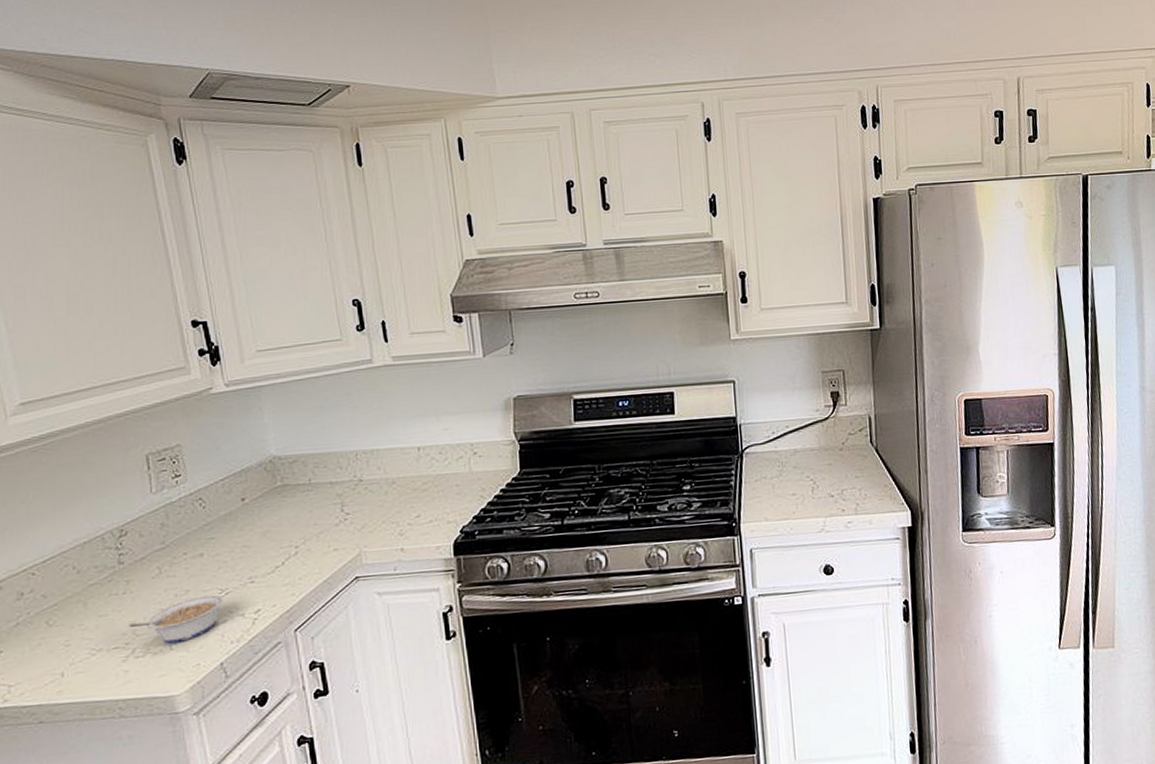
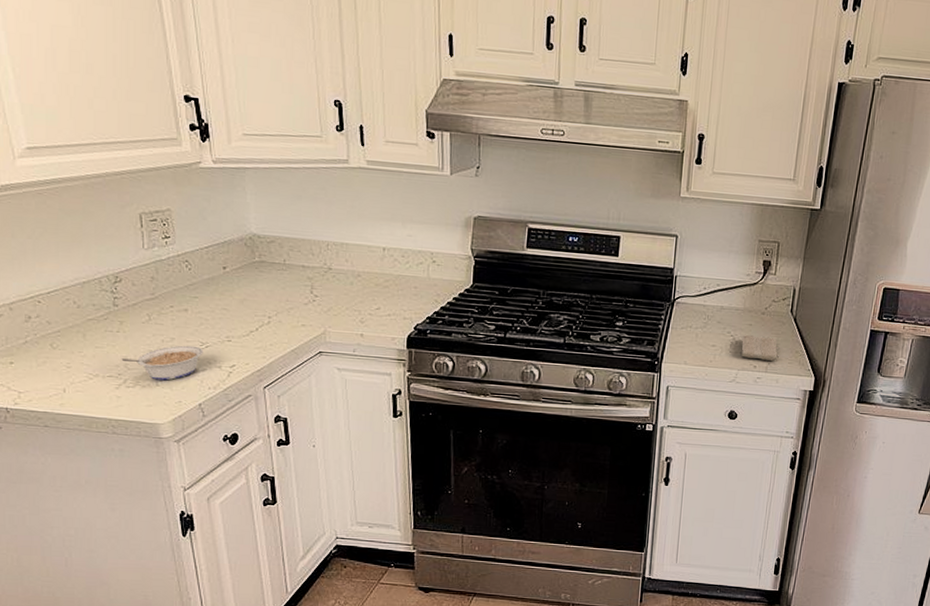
washcloth: none [823,474,866,502] -> present [741,335,778,361]

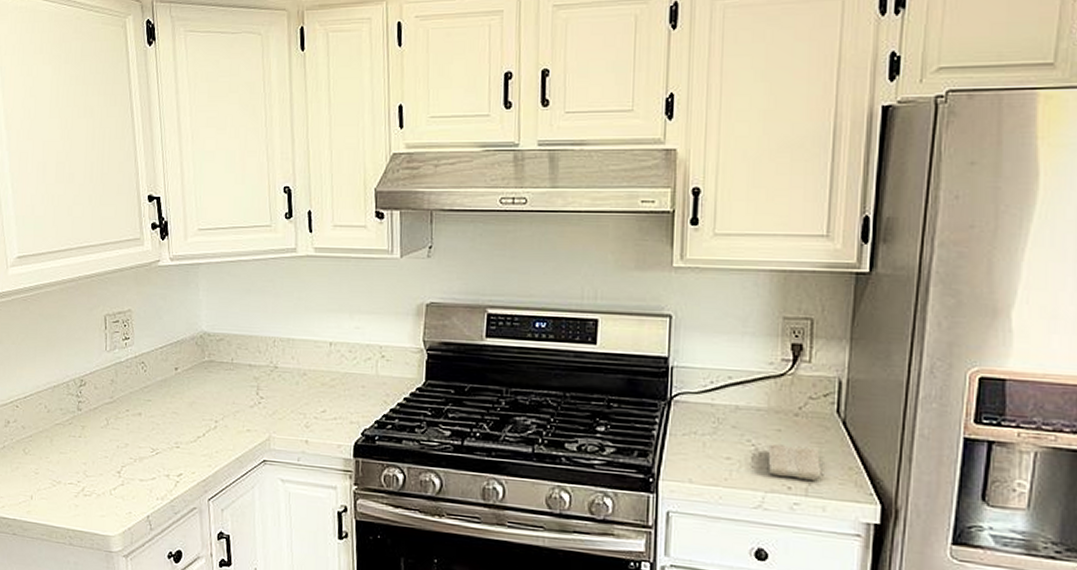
legume: present [121,345,203,381] -> none [81,451,154,490]

